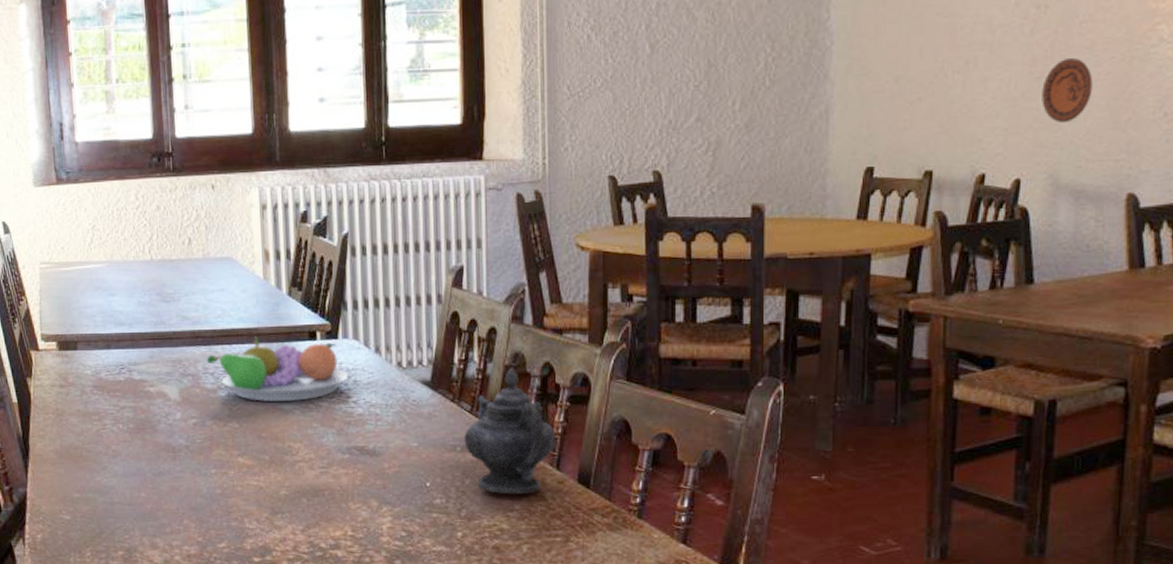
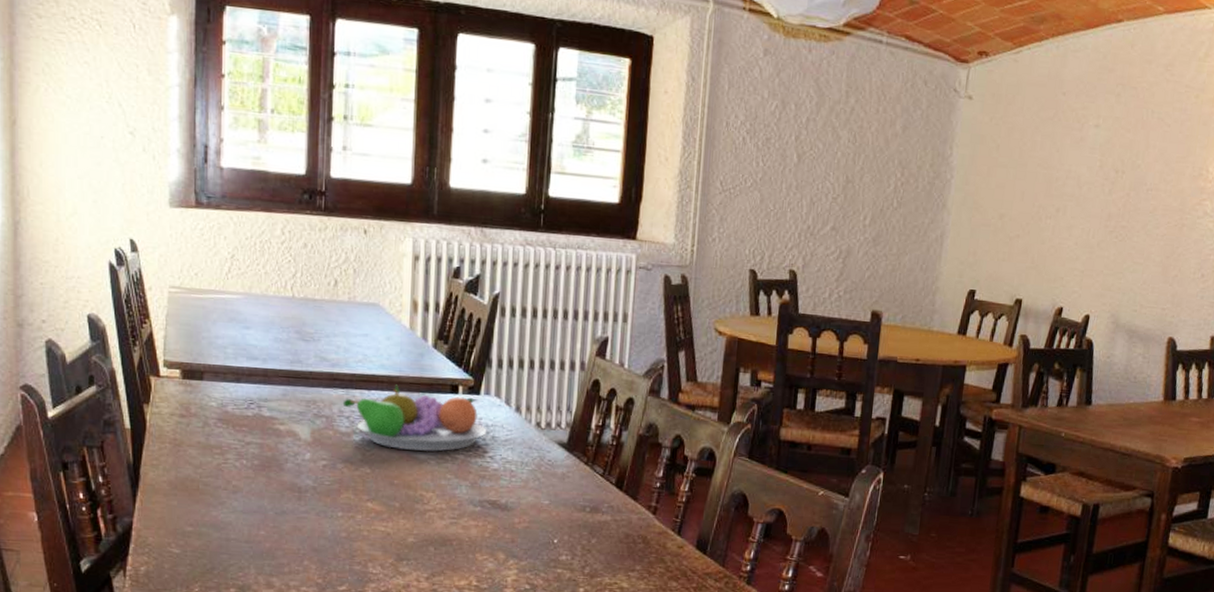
teapot: present [463,367,557,494] -> none [593,437,680,556]
decorative plate: present [1041,58,1093,124] -> none [1112,218,1152,273]

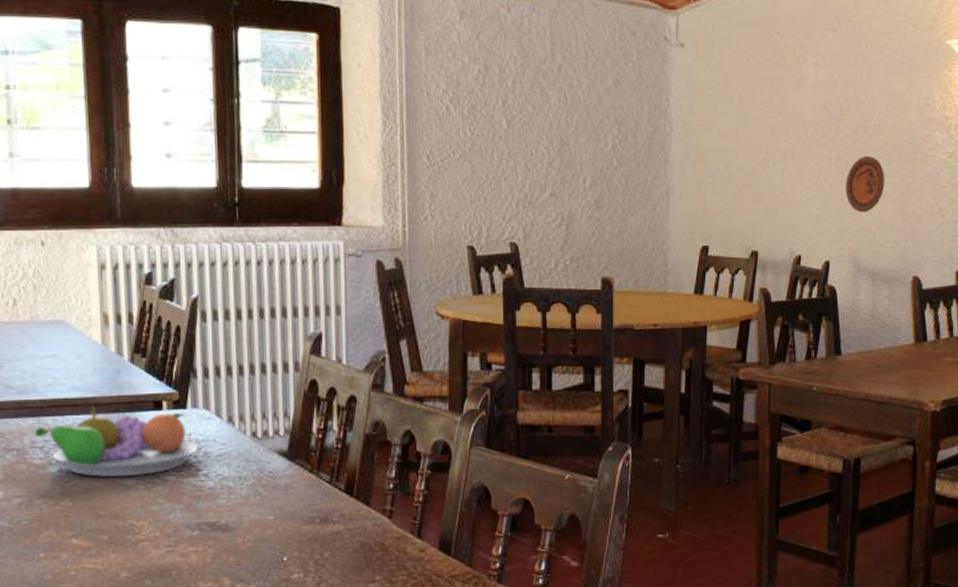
decorative plate: none [1112,218,1152,273] -> present [845,156,885,213]

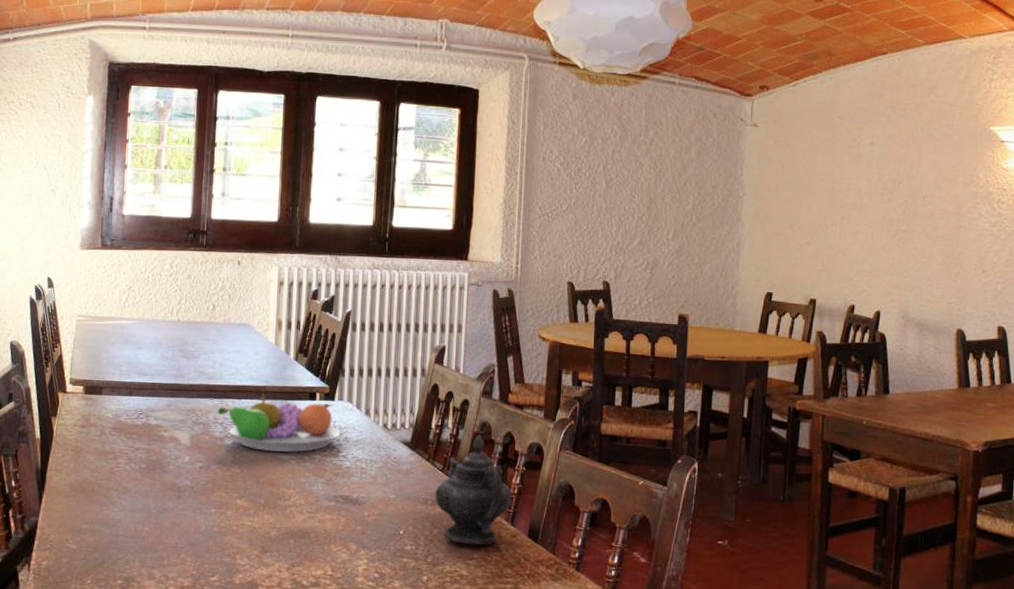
teapot: none [322,436,418,565] -> present [434,434,513,545]
decorative plate: present [845,156,885,213] -> none [896,223,933,271]

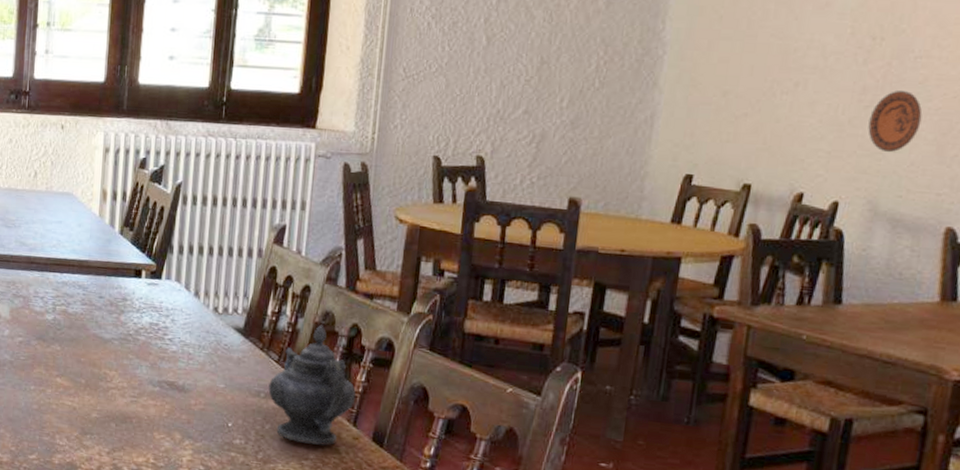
fruit bowl: present [217,393,341,452] -> none [38,268,167,333]
decorative plate: none [896,223,933,271] -> present [868,91,923,153]

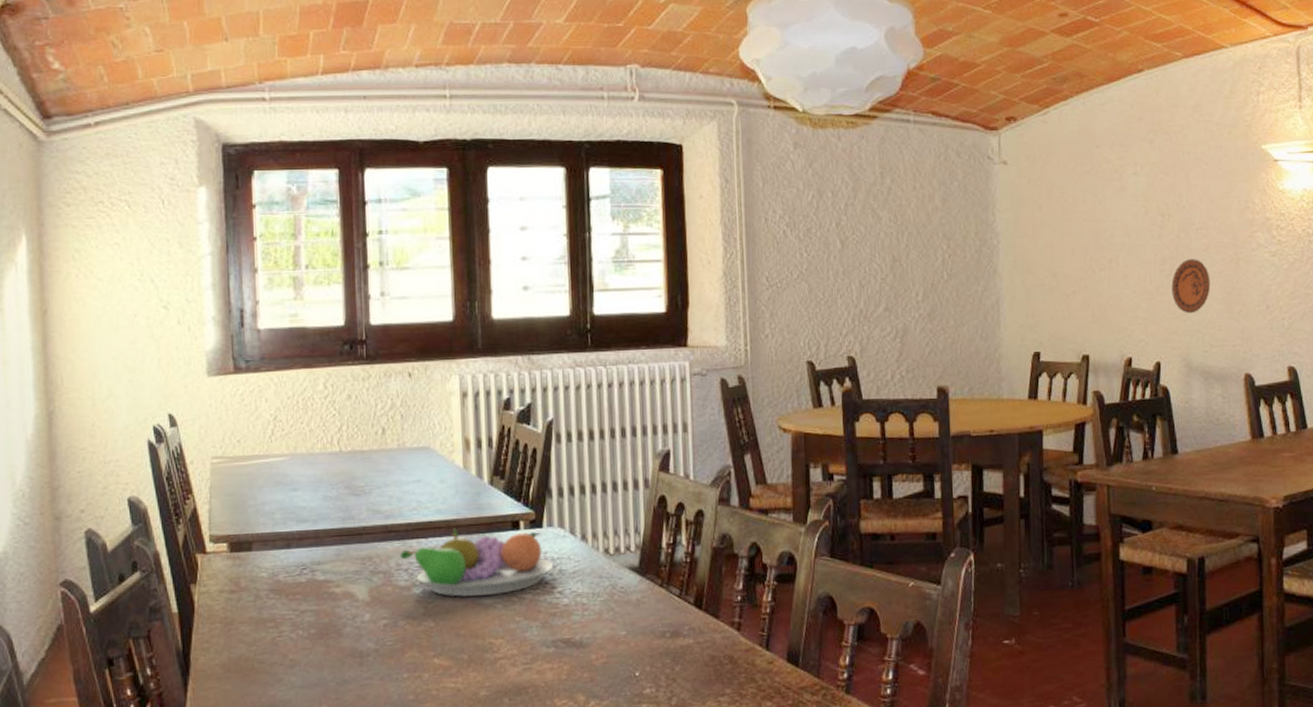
fruit bowl: none [38,268,167,333] -> present [399,528,554,597]
teapot: present [267,324,357,446] -> none [672,549,765,679]

